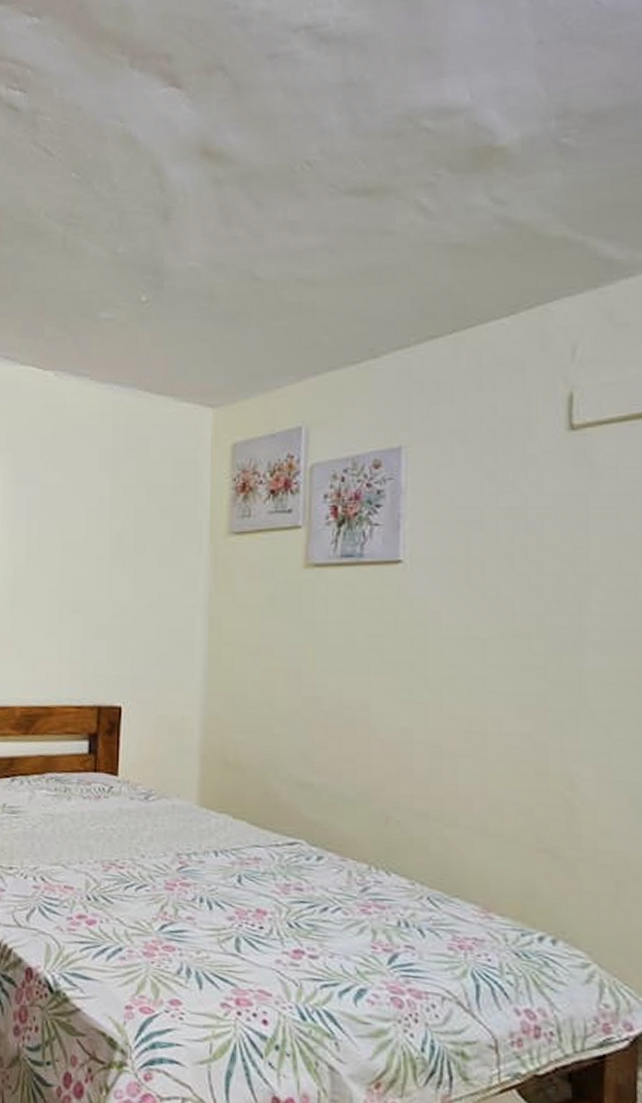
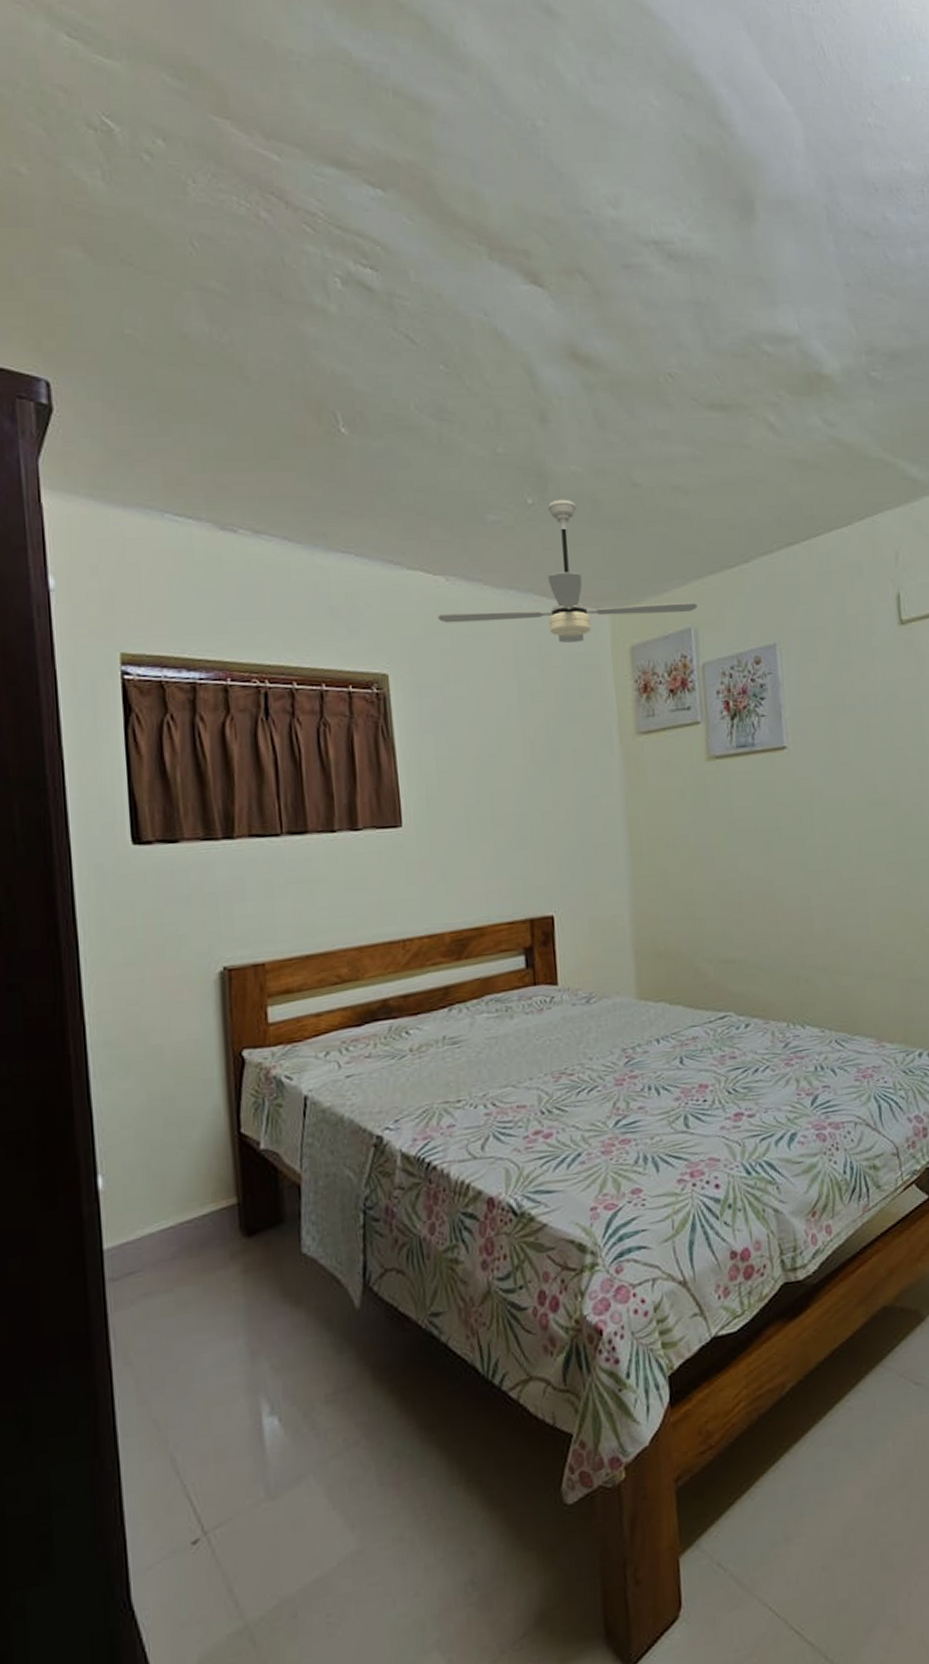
ceiling fan: none [43,295,312,438] -> present [438,499,698,643]

